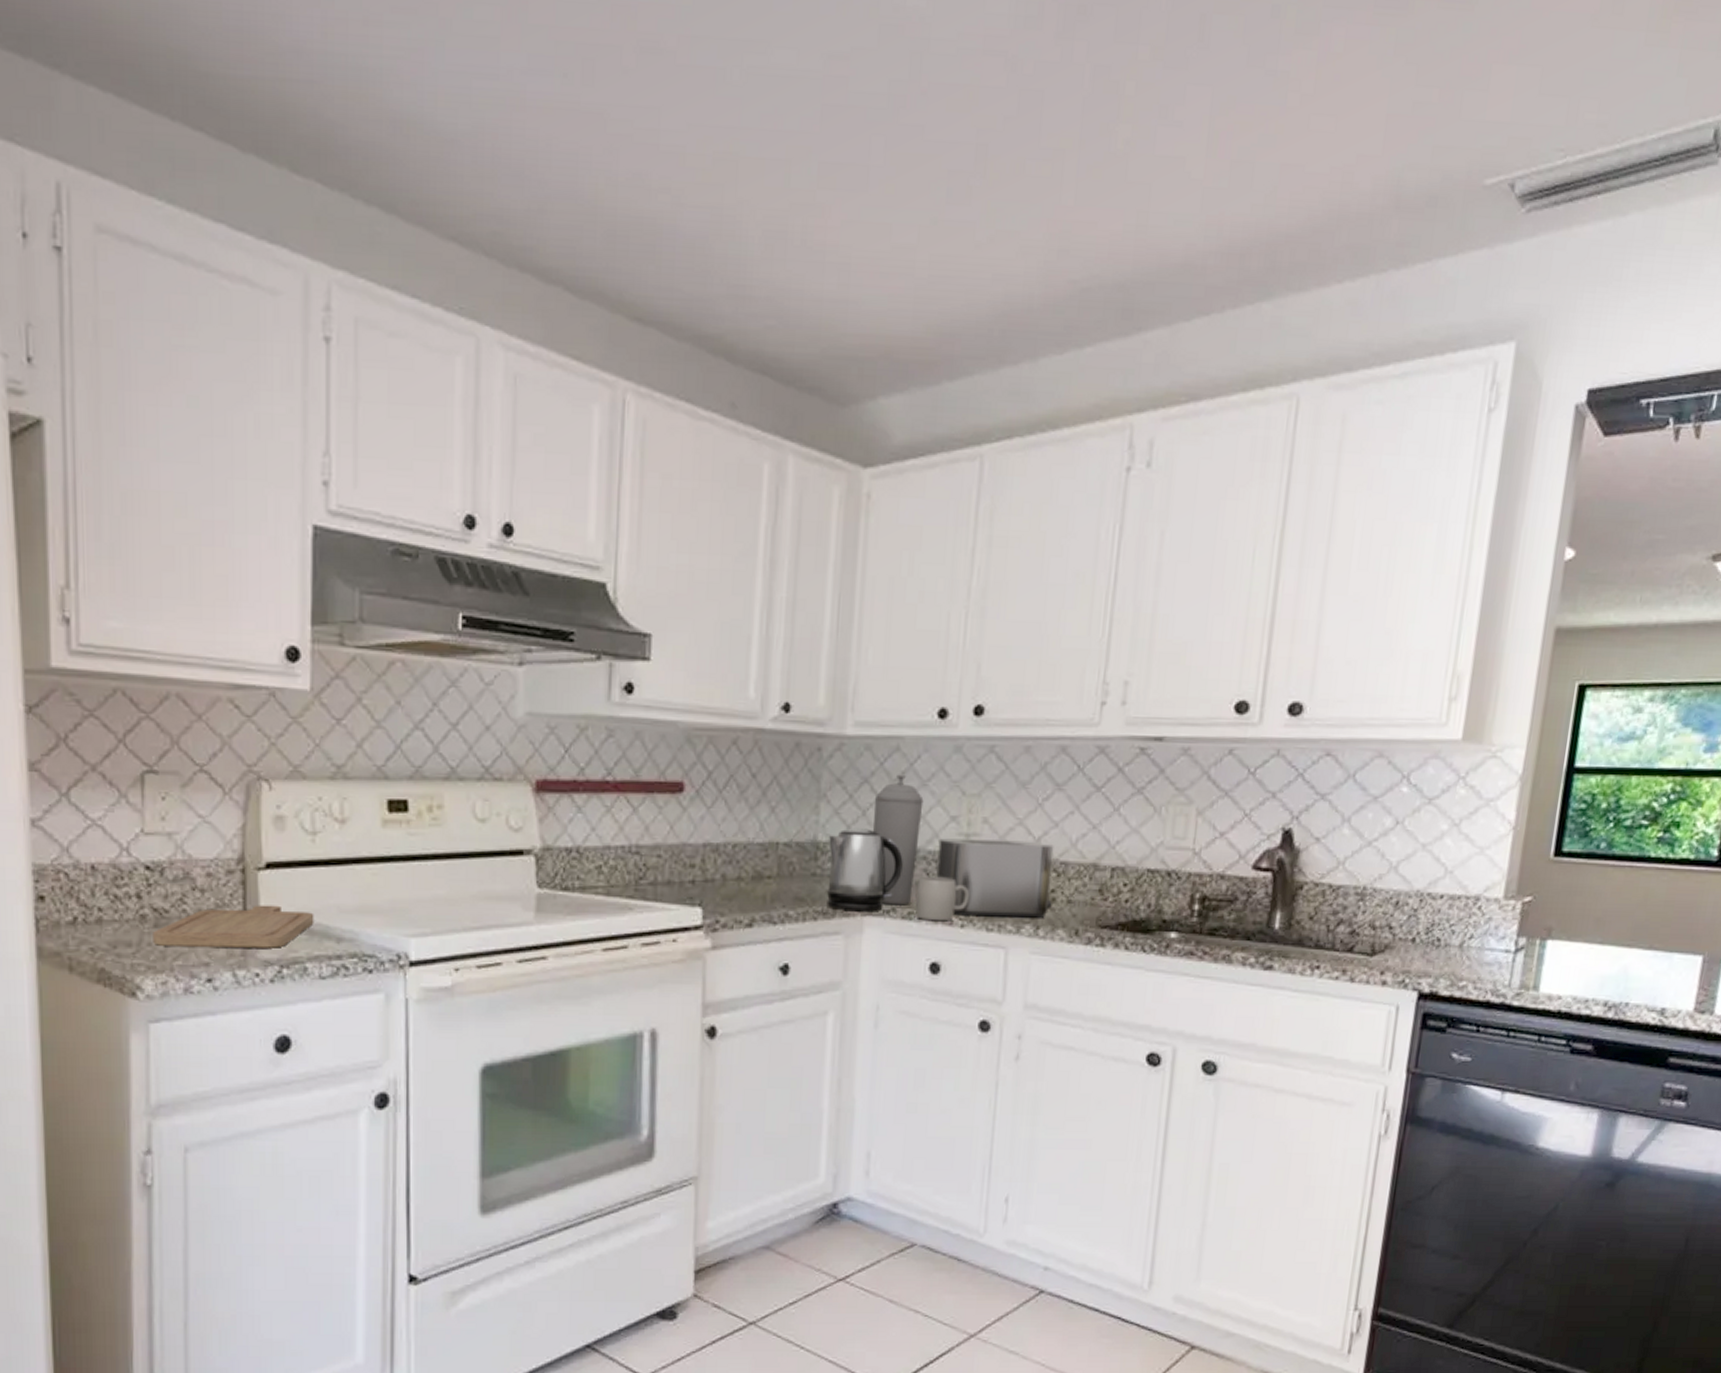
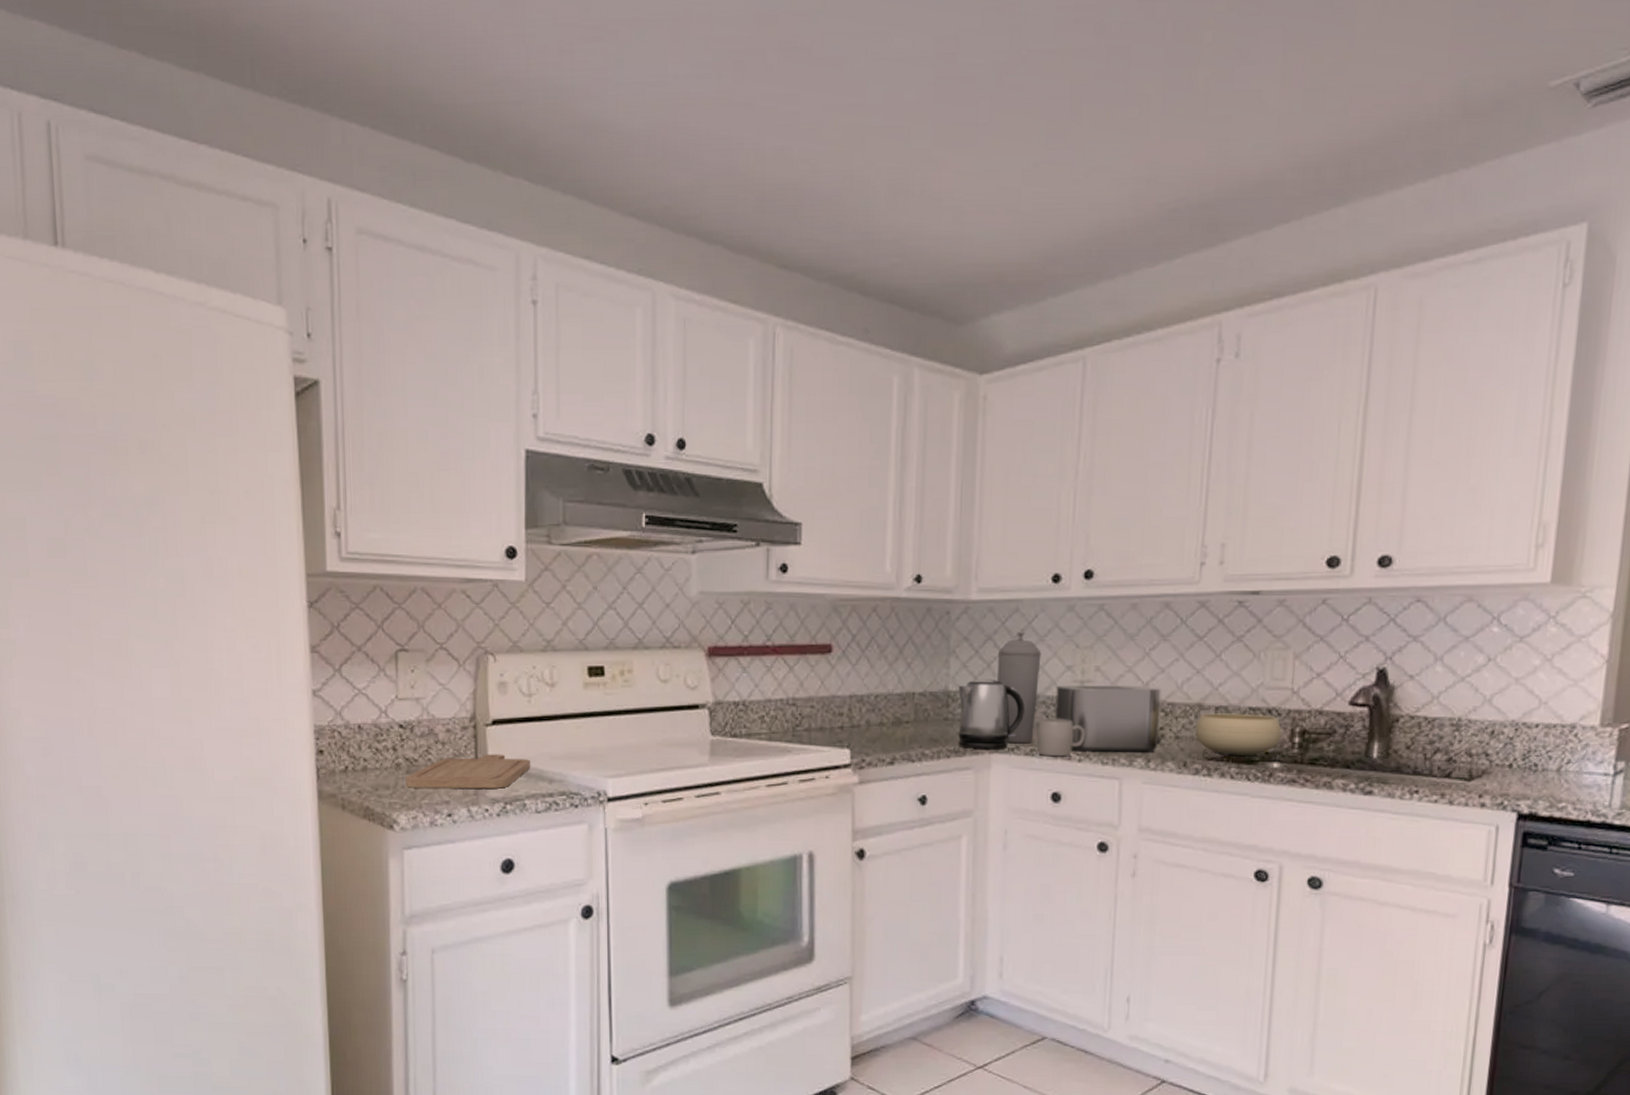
bowl: none [1089,875,1181,924] -> present [1195,713,1282,755]

